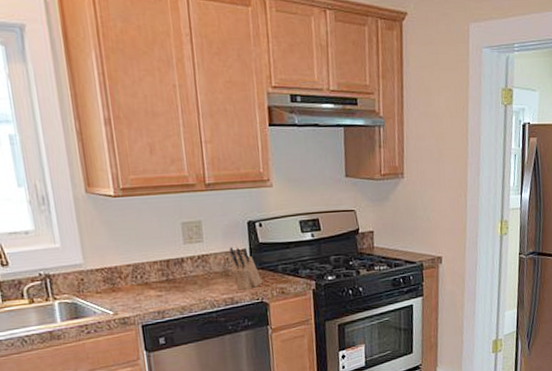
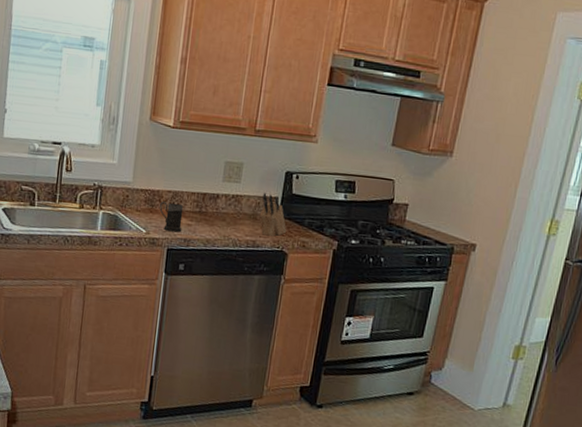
mug: none [121,276,153,308] -> present [159,201,184,233]

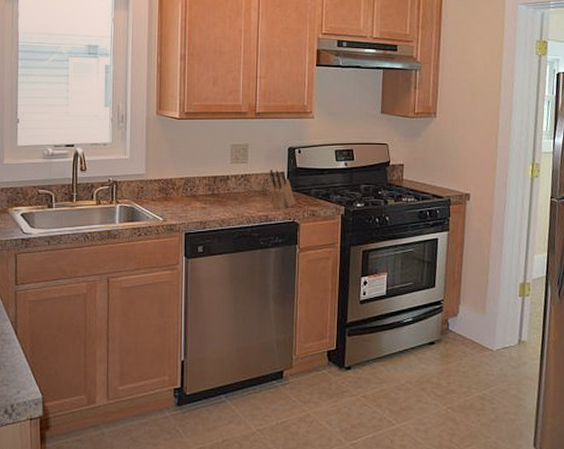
mug: present [159,201,184,233] -> none [174,189,197,217]

